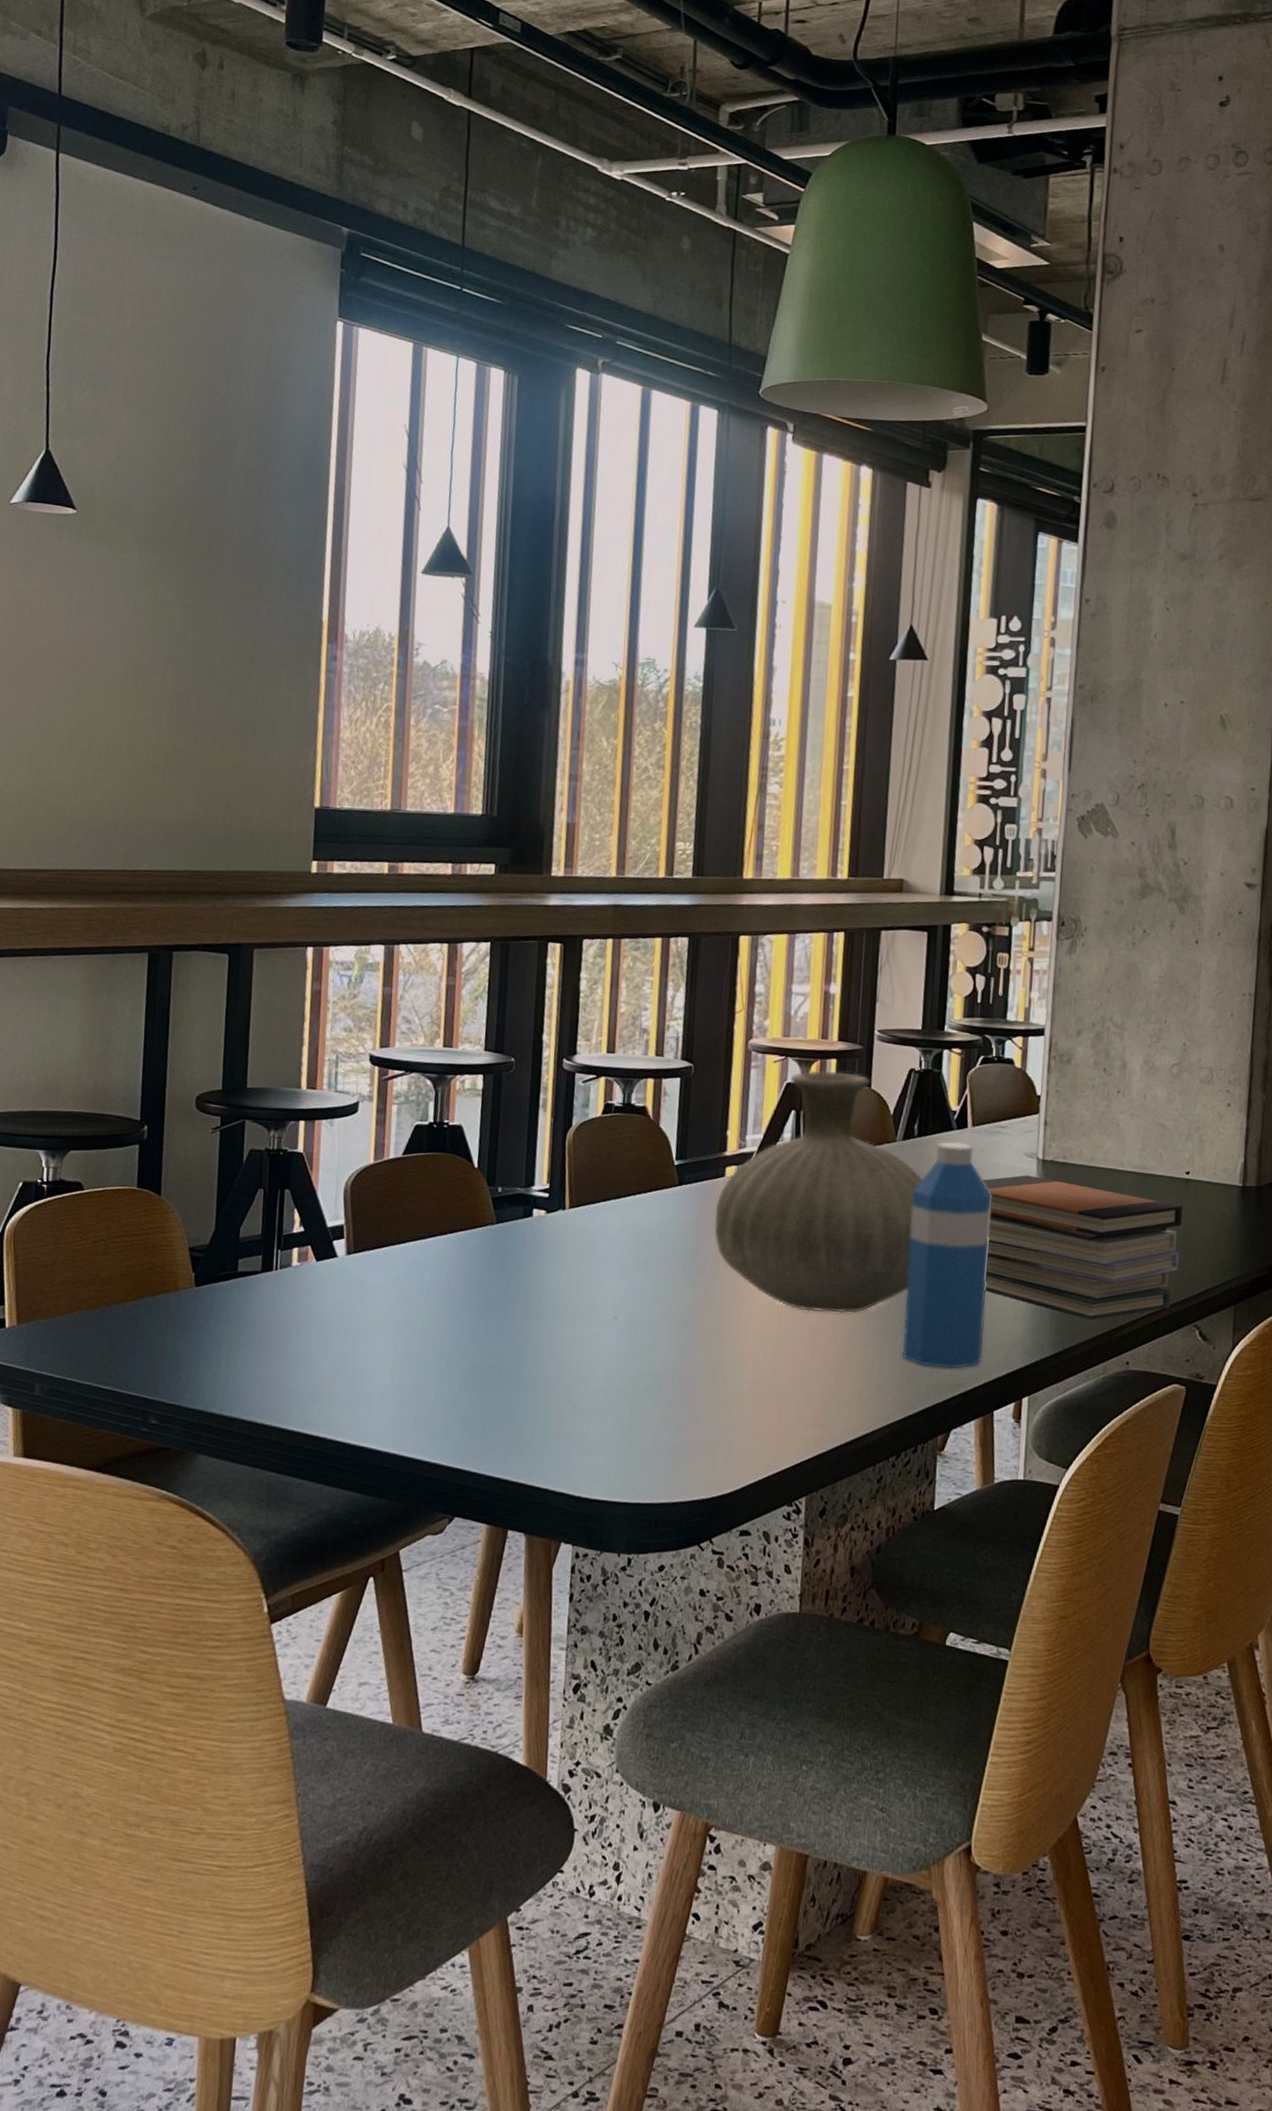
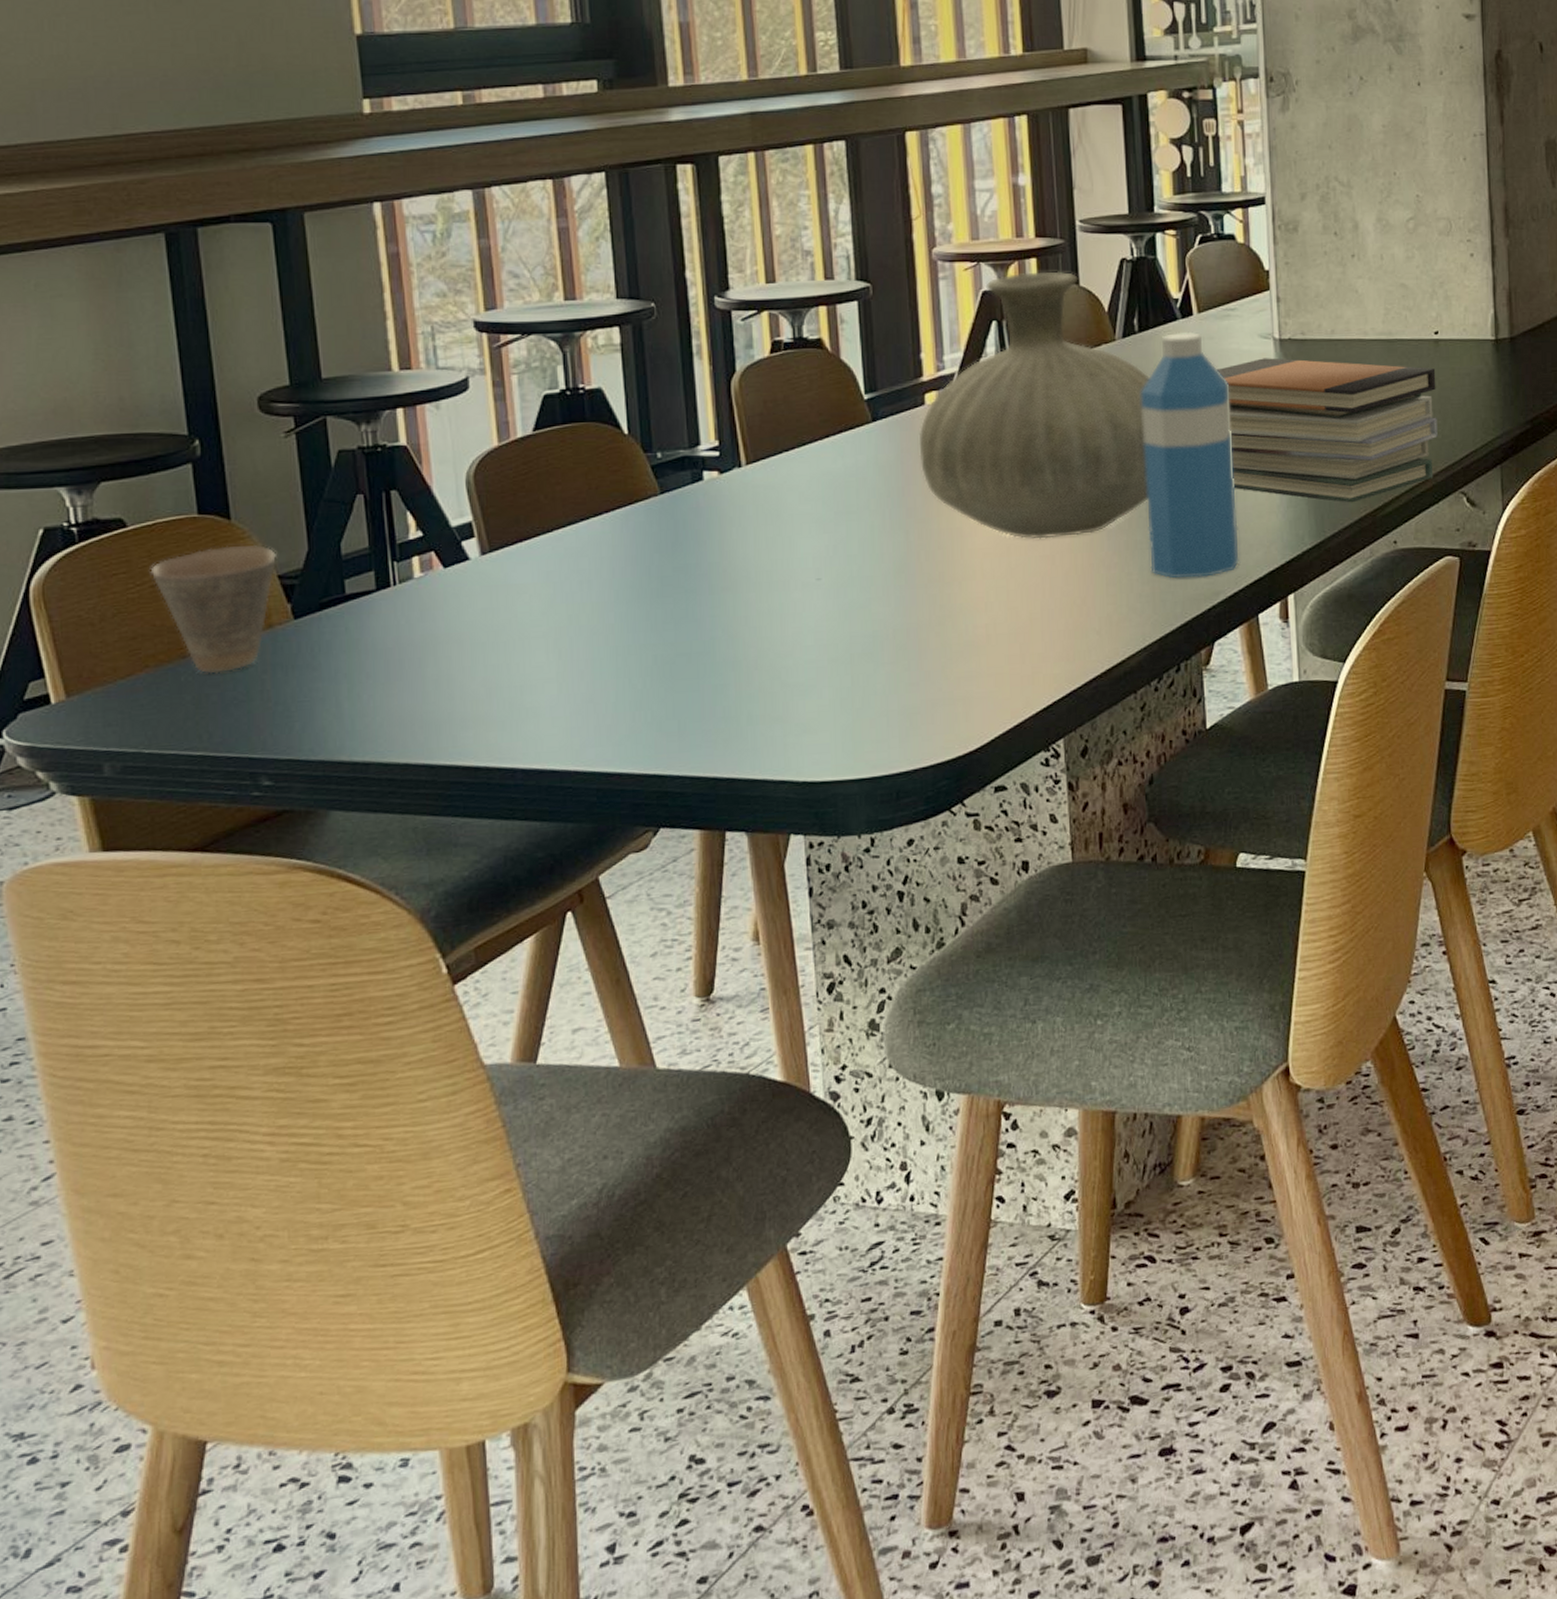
cup: none [94,1217,190,1323] -> present [150,544,277,674]

